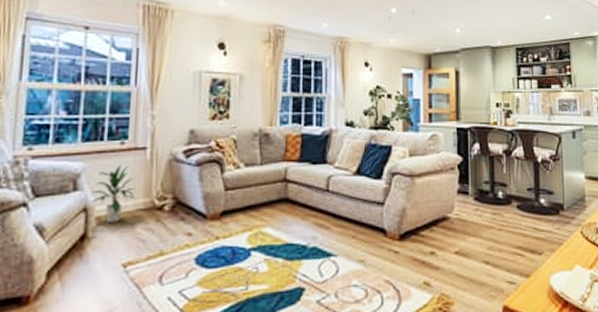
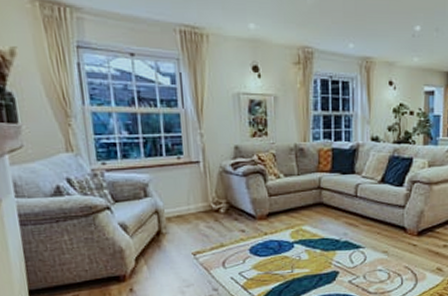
indoor plant: present [91,164,136,224] -> none [159,176,196,223]

